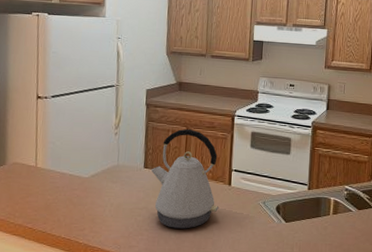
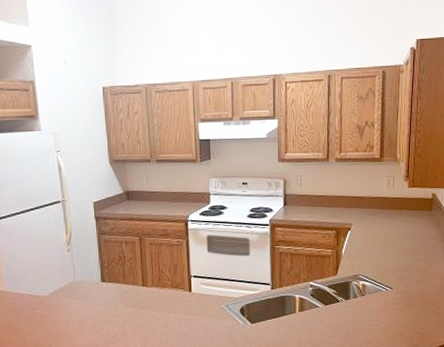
kettle: present [150,129,218,229] -> none [108,238,181,339]

